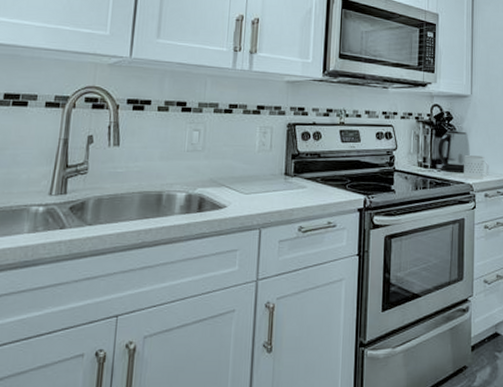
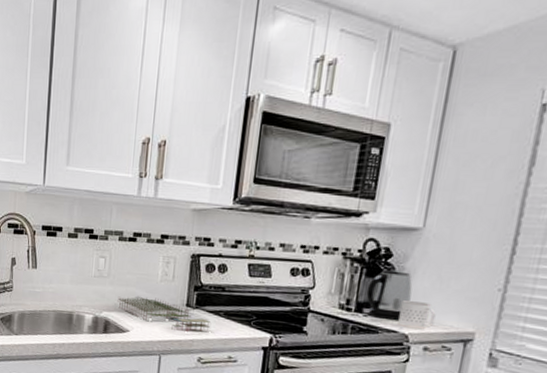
dish rack: none [213,168,309,201] -> present [117,296,210,332]

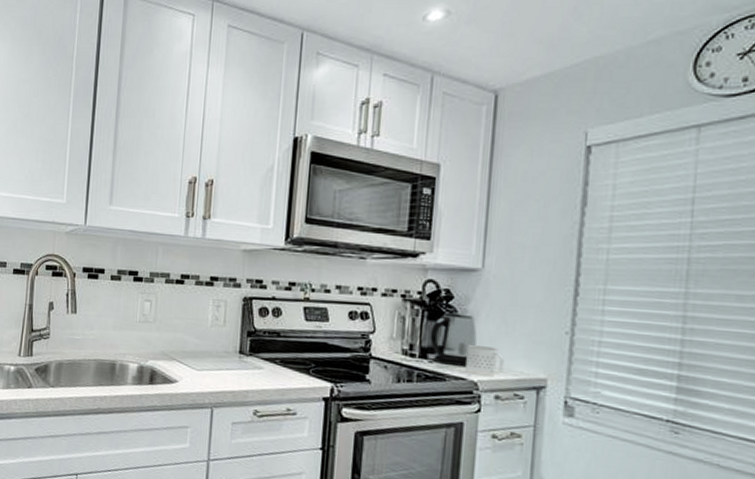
dish rack: present [117,296,210,332] -> none [164,342,266,381]

